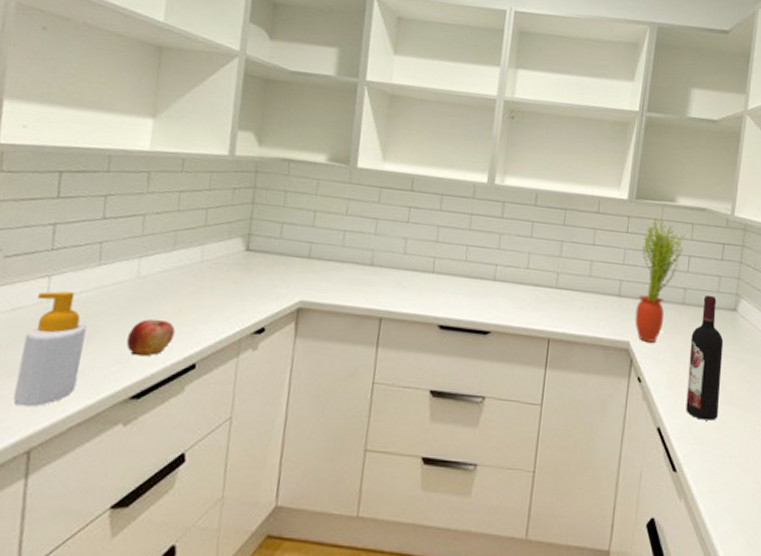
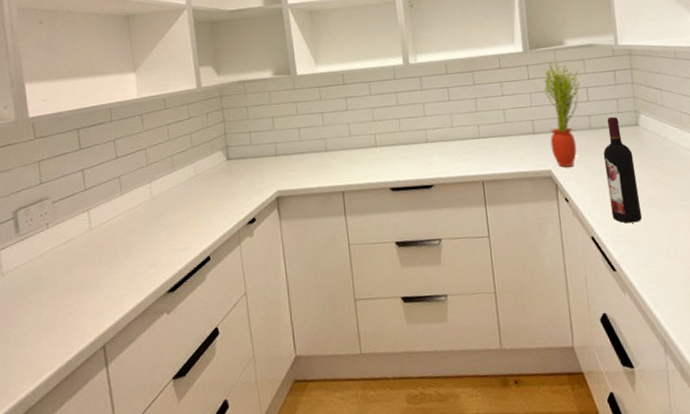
soap bottle: present [13,291,88,407] -> none [81,219,126,313]
apple: present [126,318,176,357] -> none [155,227,189,259]

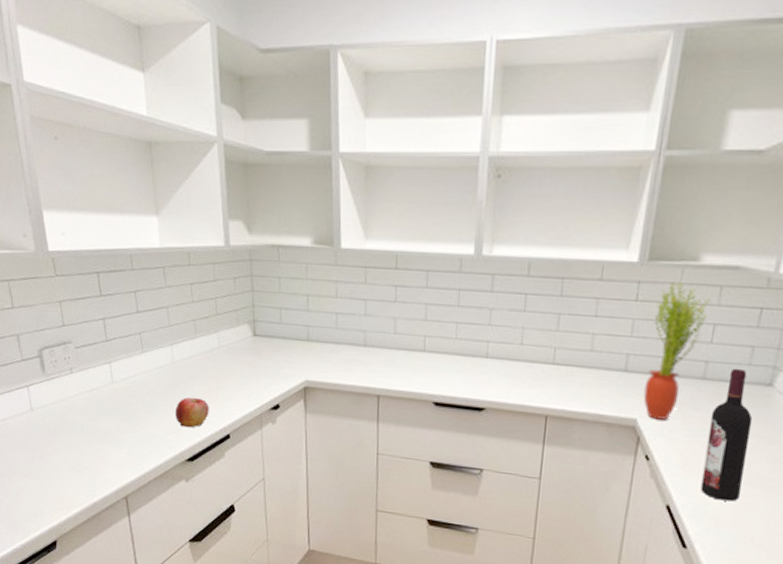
apple: none [155,227,189,259] -> present [176,397,209,428]

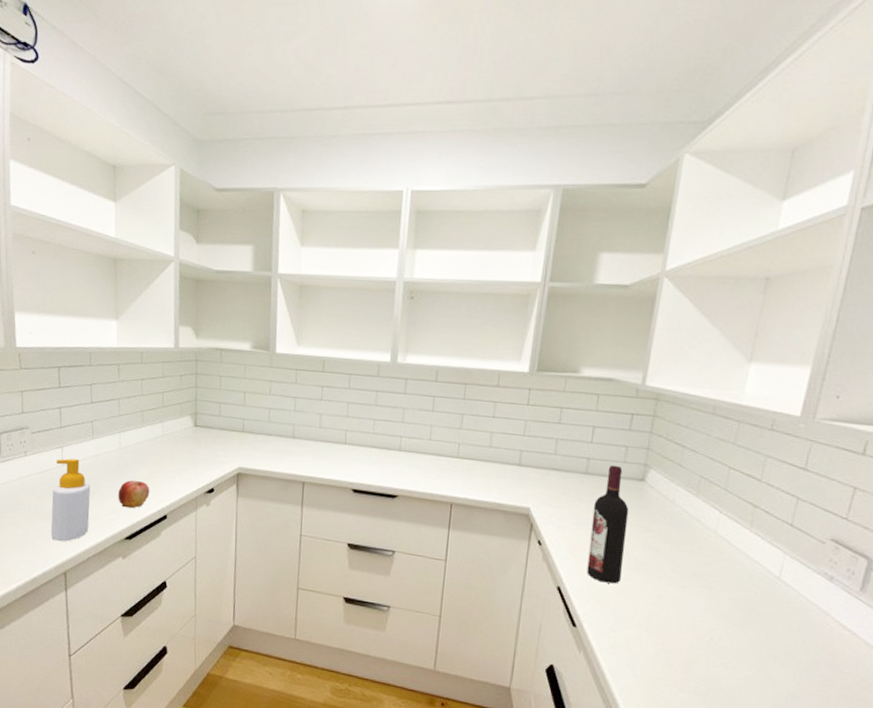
soap bottle: none [104,375,147,465] -> present [50,458,91,542]
potted plant: present [643,282,710,420] -> none [535,390,589,509]

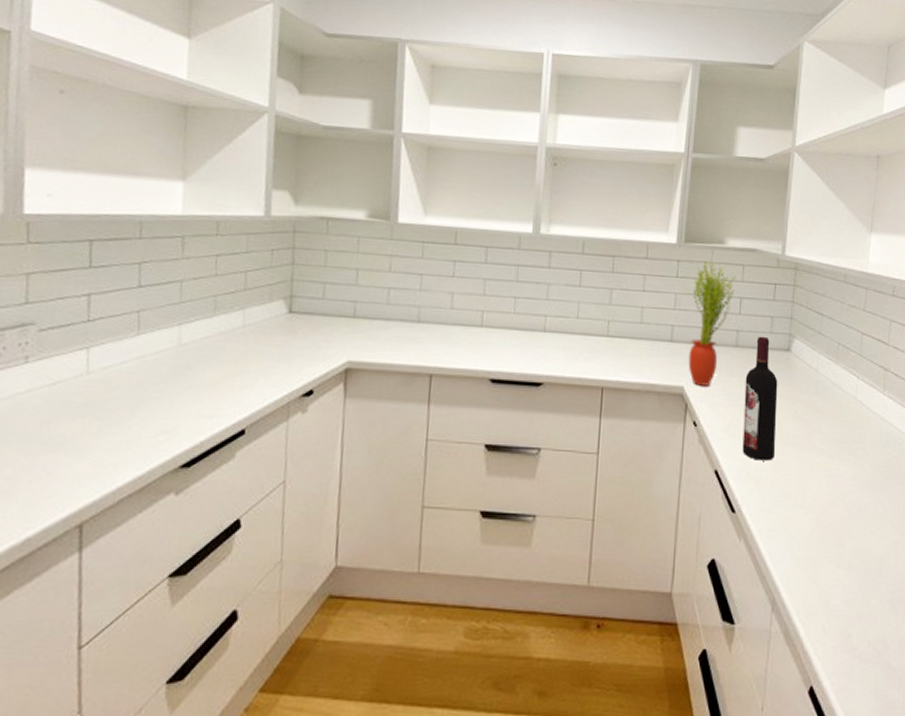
soap bottle: present [50,458,91,542] -> none [60,363,131,481]
apple: present [118,480,150,509] -> none [172,386,222,425]
potted plant: none [535,390,589,509] -> present [688,261,735,386]

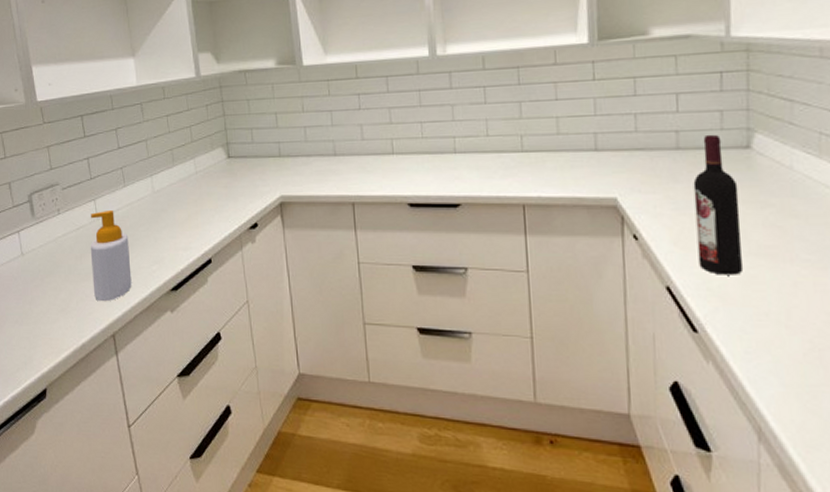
soap bottle: none [60,363,131,481] -> present [90,211,132,302]
potted plant: present [688,261,735,386] -> none [614,57,668,196]

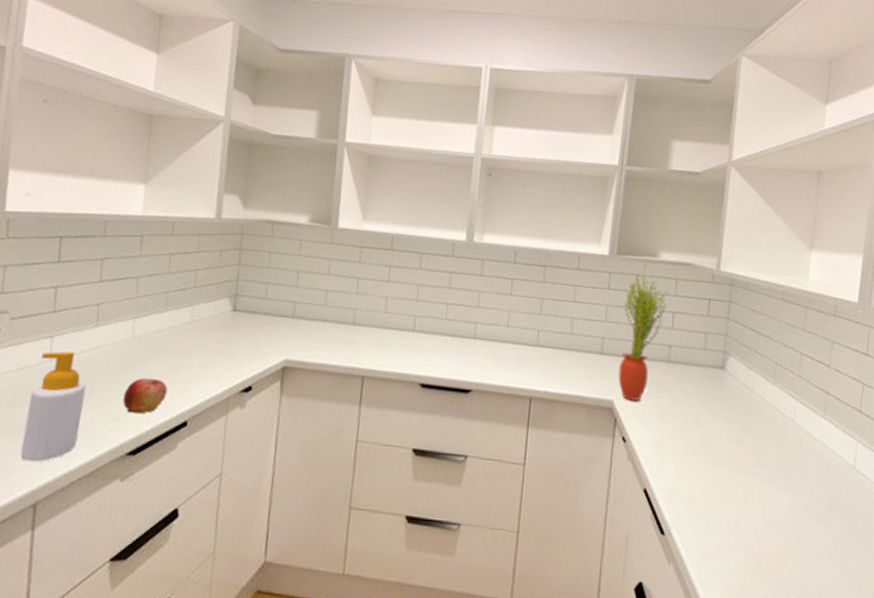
apple: none [158,225,190,256] -> present [122,377,168,414]
potted plant: none [614,57,668,196] -> present [618,274,668,401]
wine bottle: present [693,134,743,275] -> none [673,352,712,482]

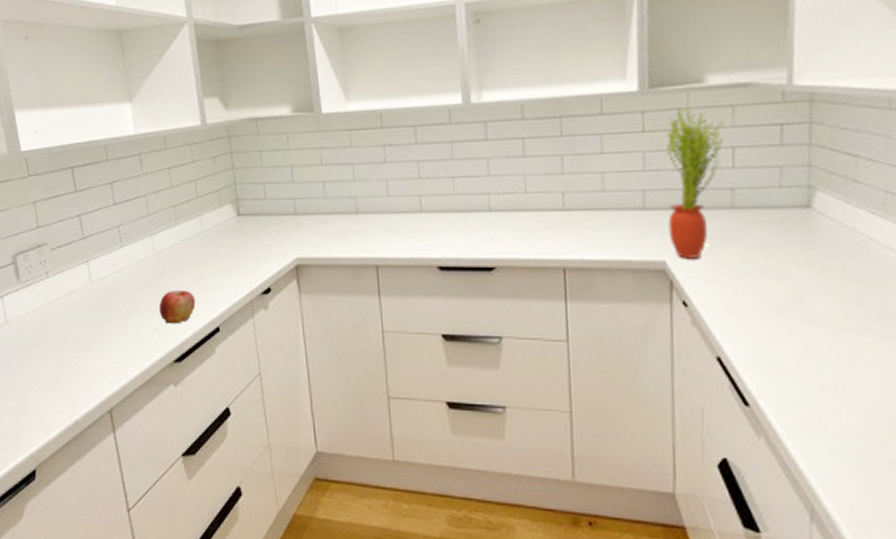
soap bottle: present [20,351,87,463] -> none [83,274,131,375]

